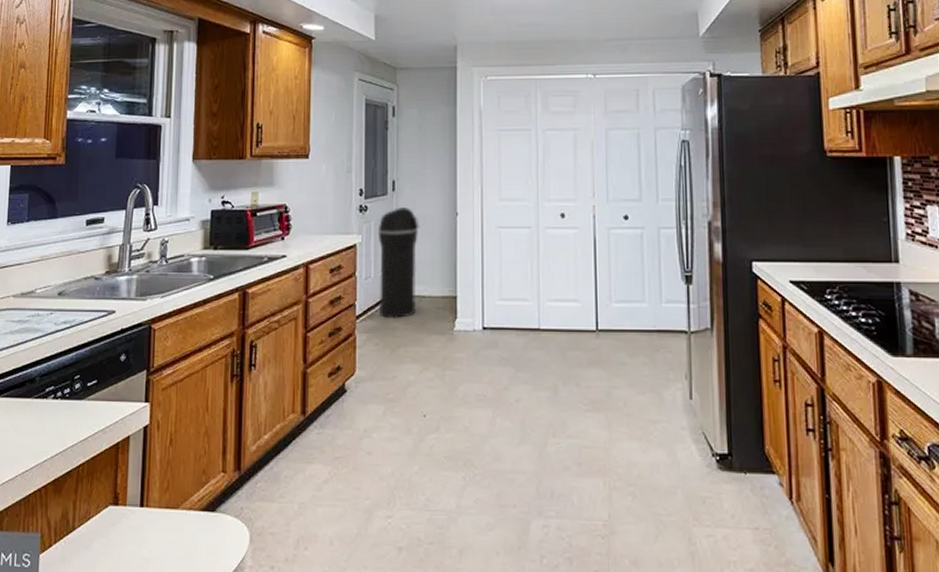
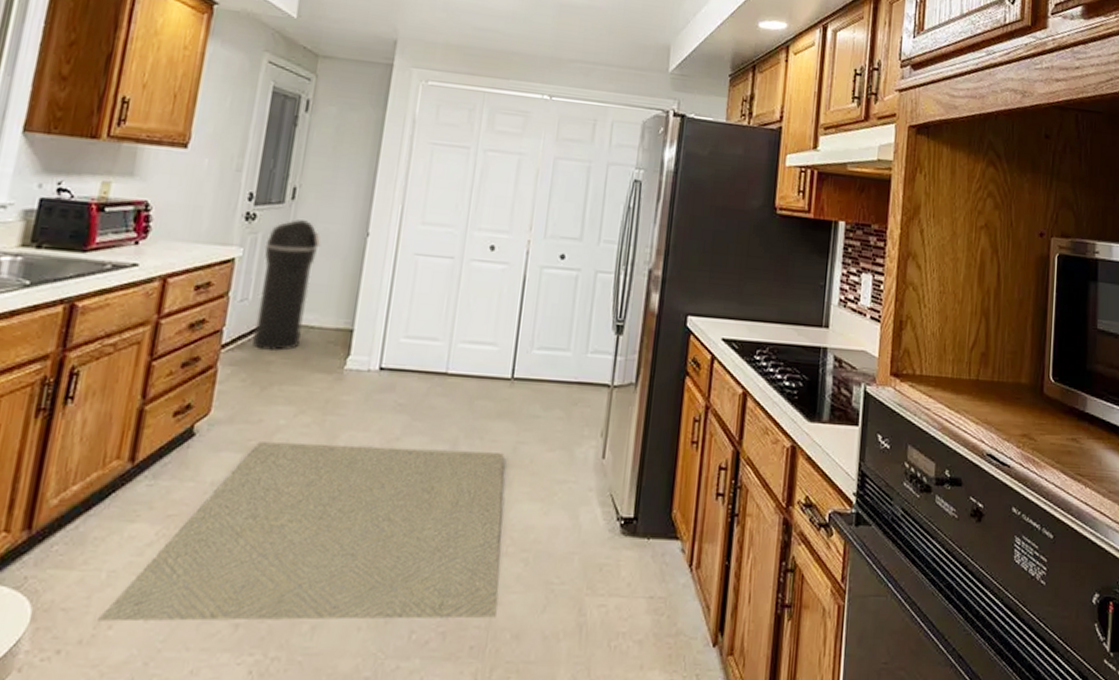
rug: none [297,395,614,546] -> present [98,442,504,622]

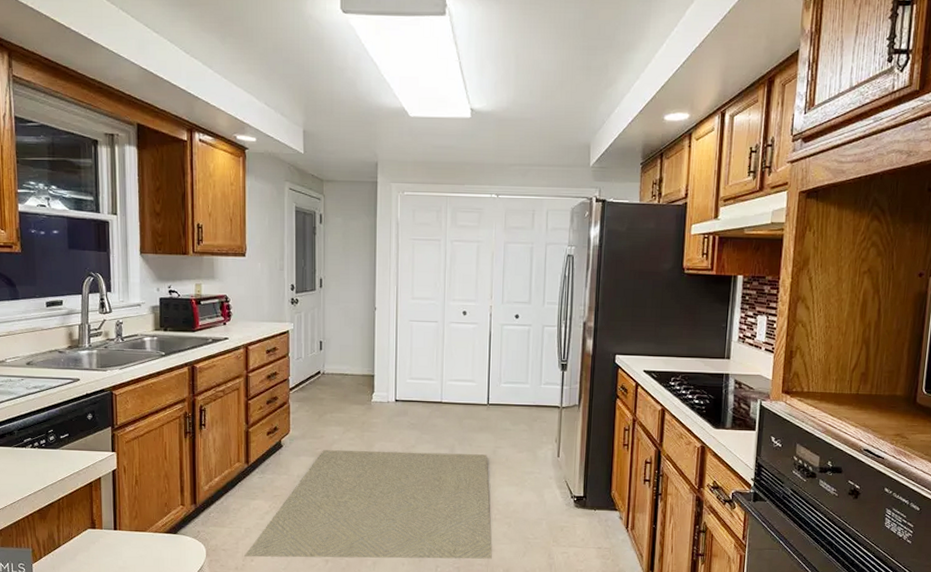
trash can: present [252,219,321,352] -> none [307,301,344,392]

